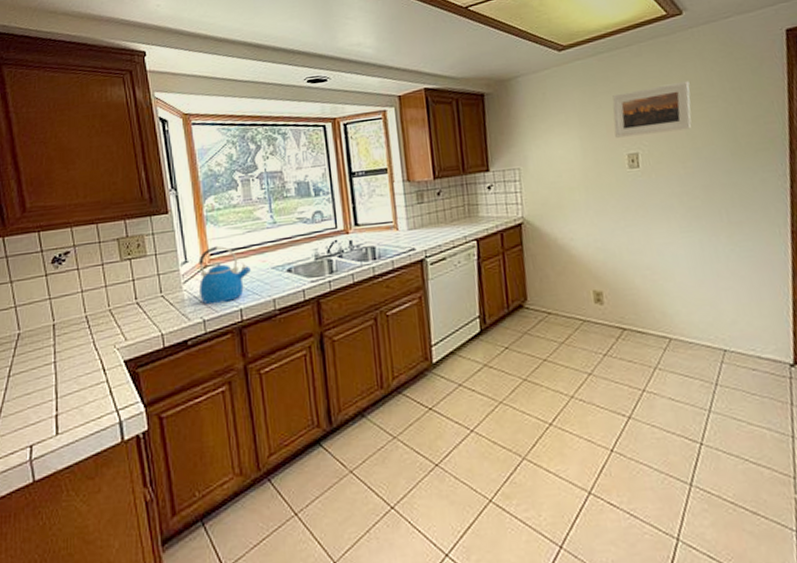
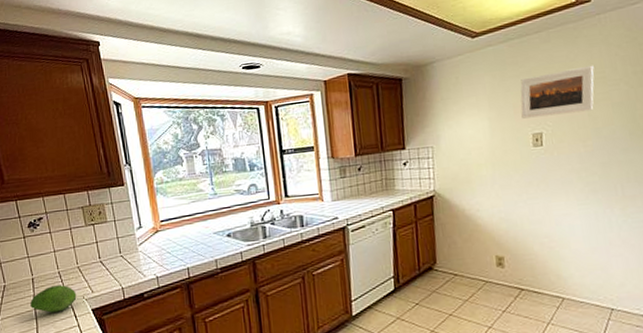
fruit: none [49,331,107,366] -> present [30,285,77,313]
kettle: present [198,245,251,305] -> none [151,213,196,264]

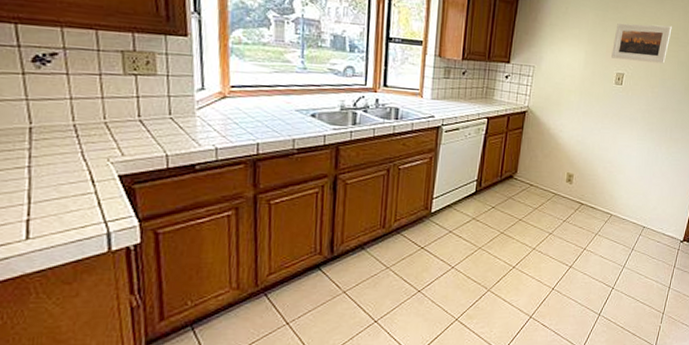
fruit: present [30,285,77,313] -> none [22,140,98,174]

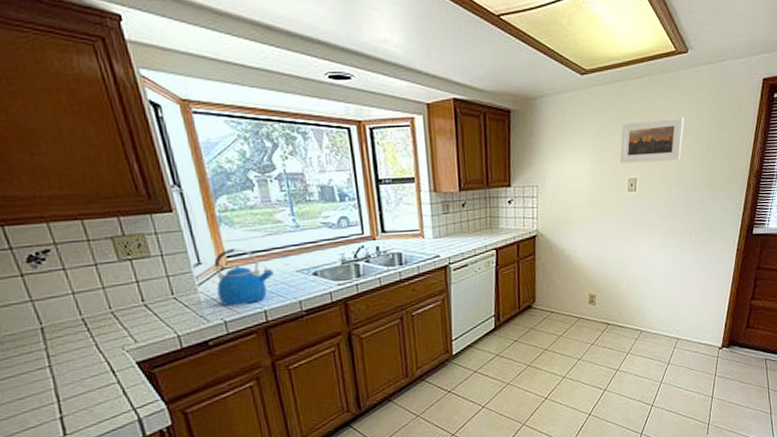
kettle: none [214,79,273,135] -> present [214,248,274,307]

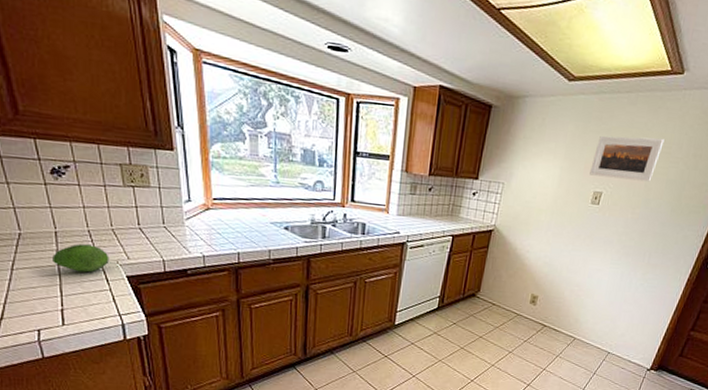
fruit: none [41,334,113,369] -> present [52,244,109,273]
kettle: present [214,248,274,307] -> none [201,192,251,245]

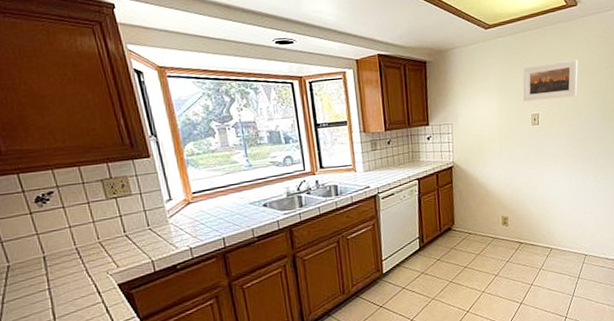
fruit: present [52,244,109,273] -> none [42,261,100,291]

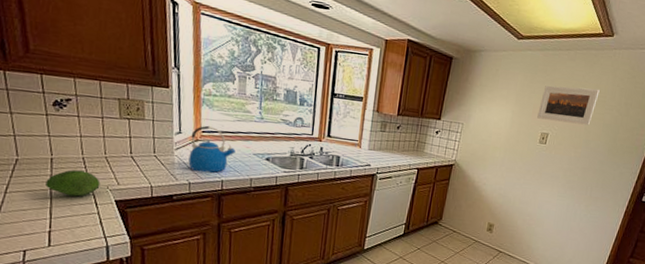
fruit: none [42,261,100,291] -> present [46,169,101,197]
kettle: none [182,185,231,235] -> present [188,125,236,173]

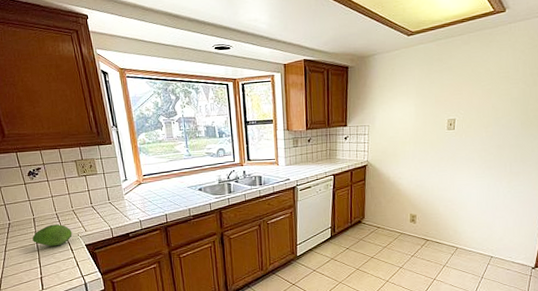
kettle: present [188,125,236,173] -> none [135,169,173,210]
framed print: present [537,85,600,126] -> none [441,66,501,107]

